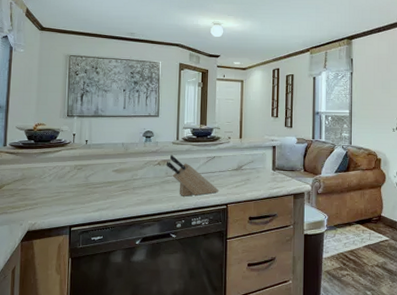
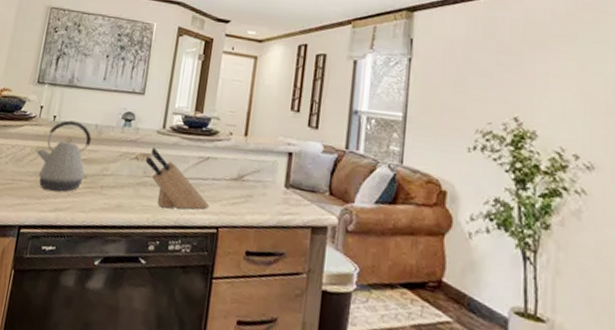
kettle: none [75,142,121,196] -> present [36,120,92,191]

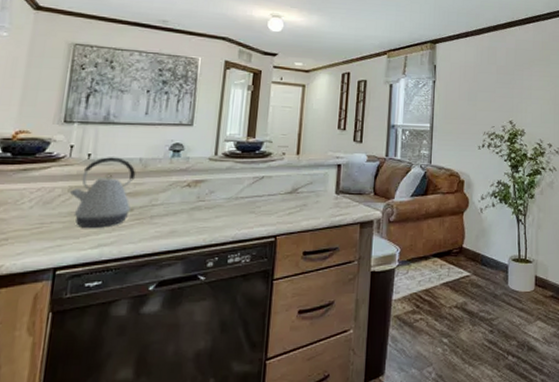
knife block: present [145,147,210,210] -> none [198,173,267,227]

